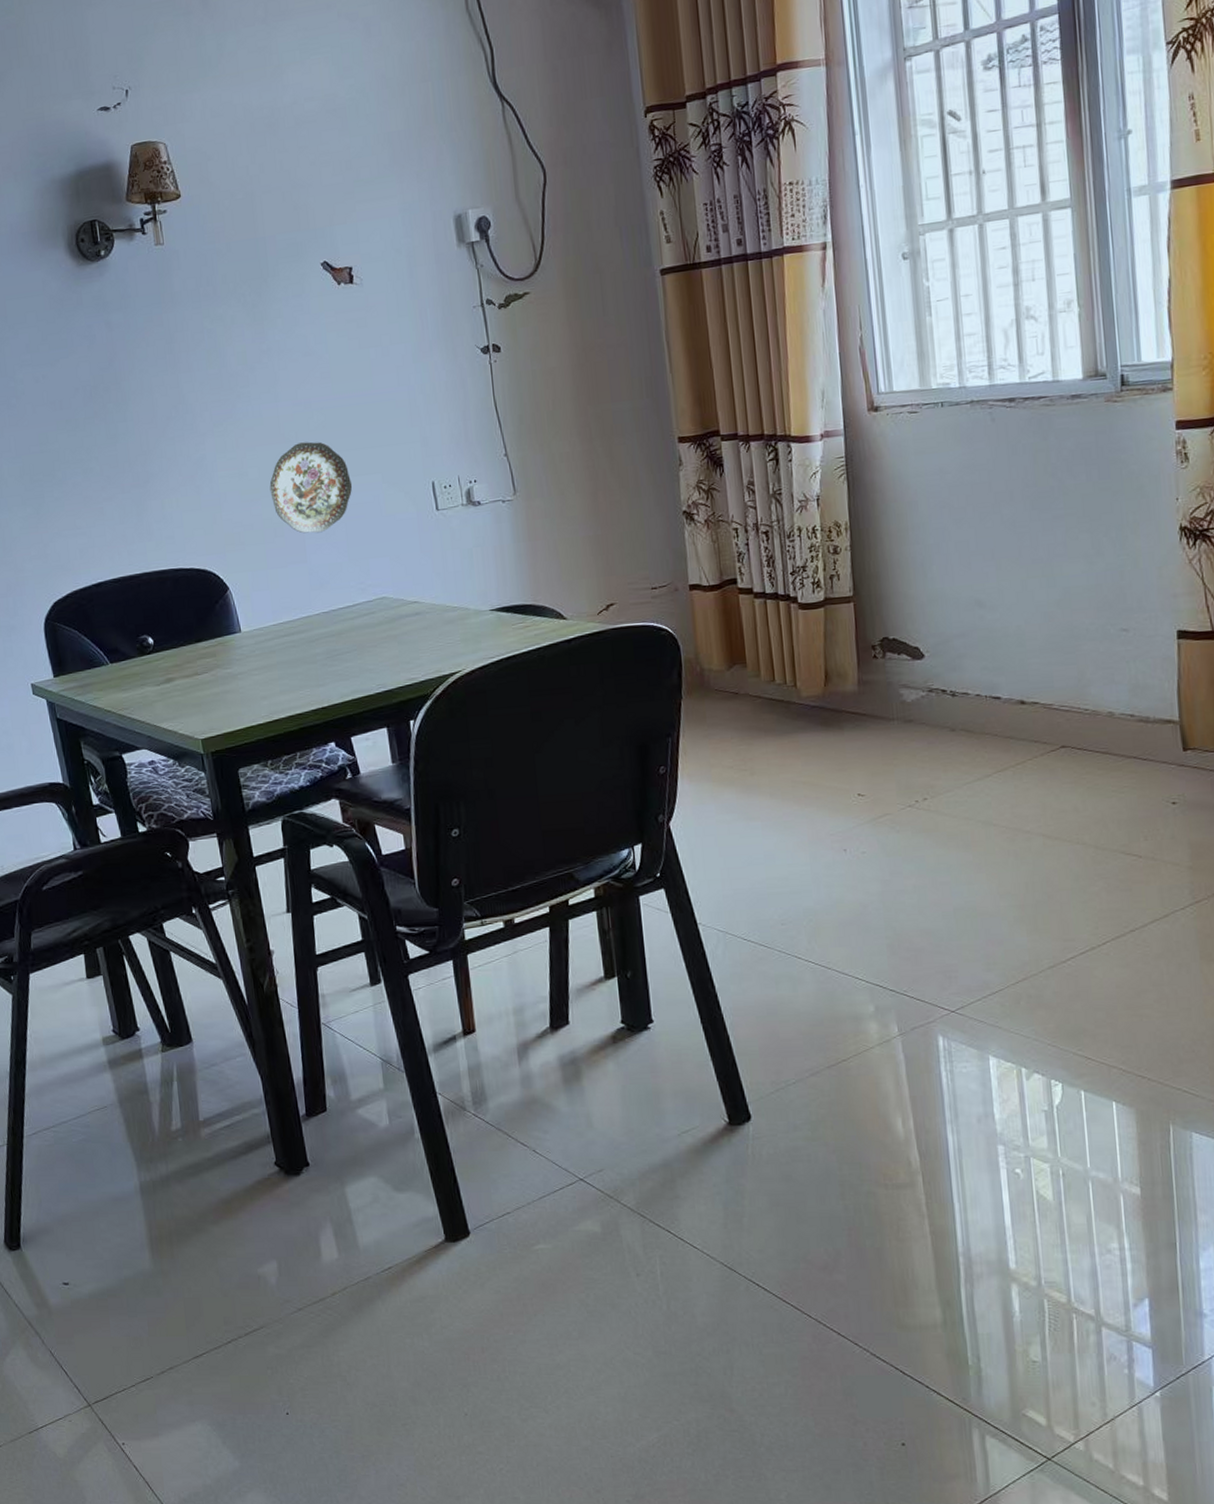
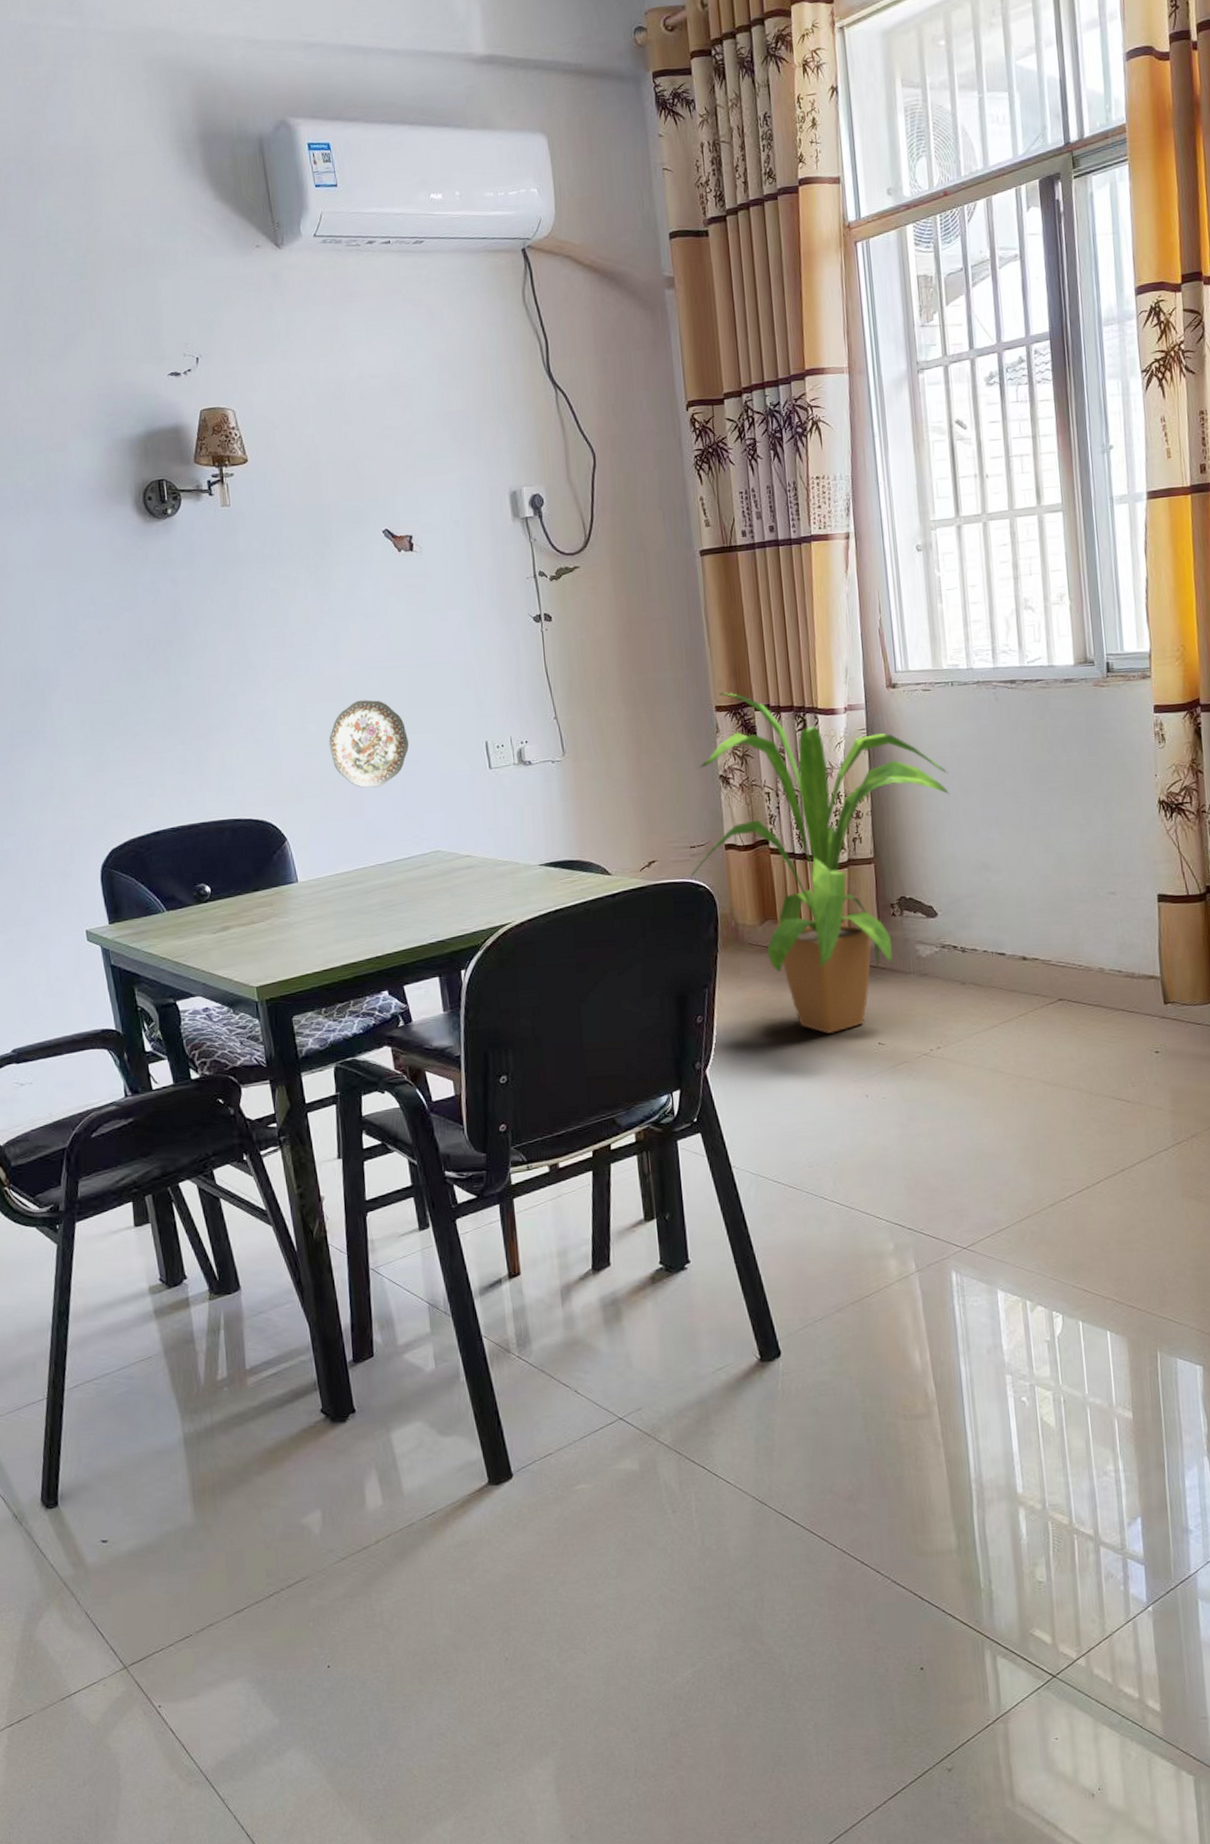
house plant: none [651,421,939,785] -> present [690,692,950,1035]

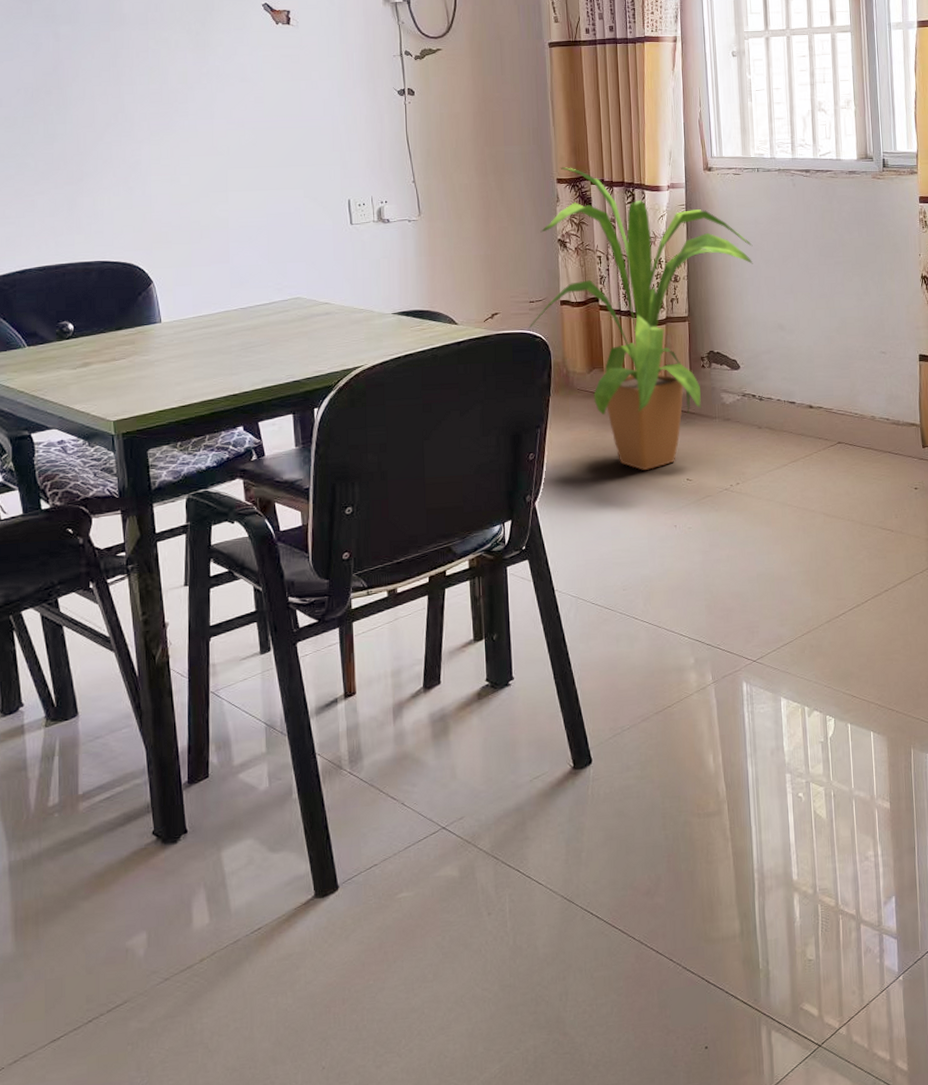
decorative plate: present [329,700,410,788] -> none [199,156,277,237]

